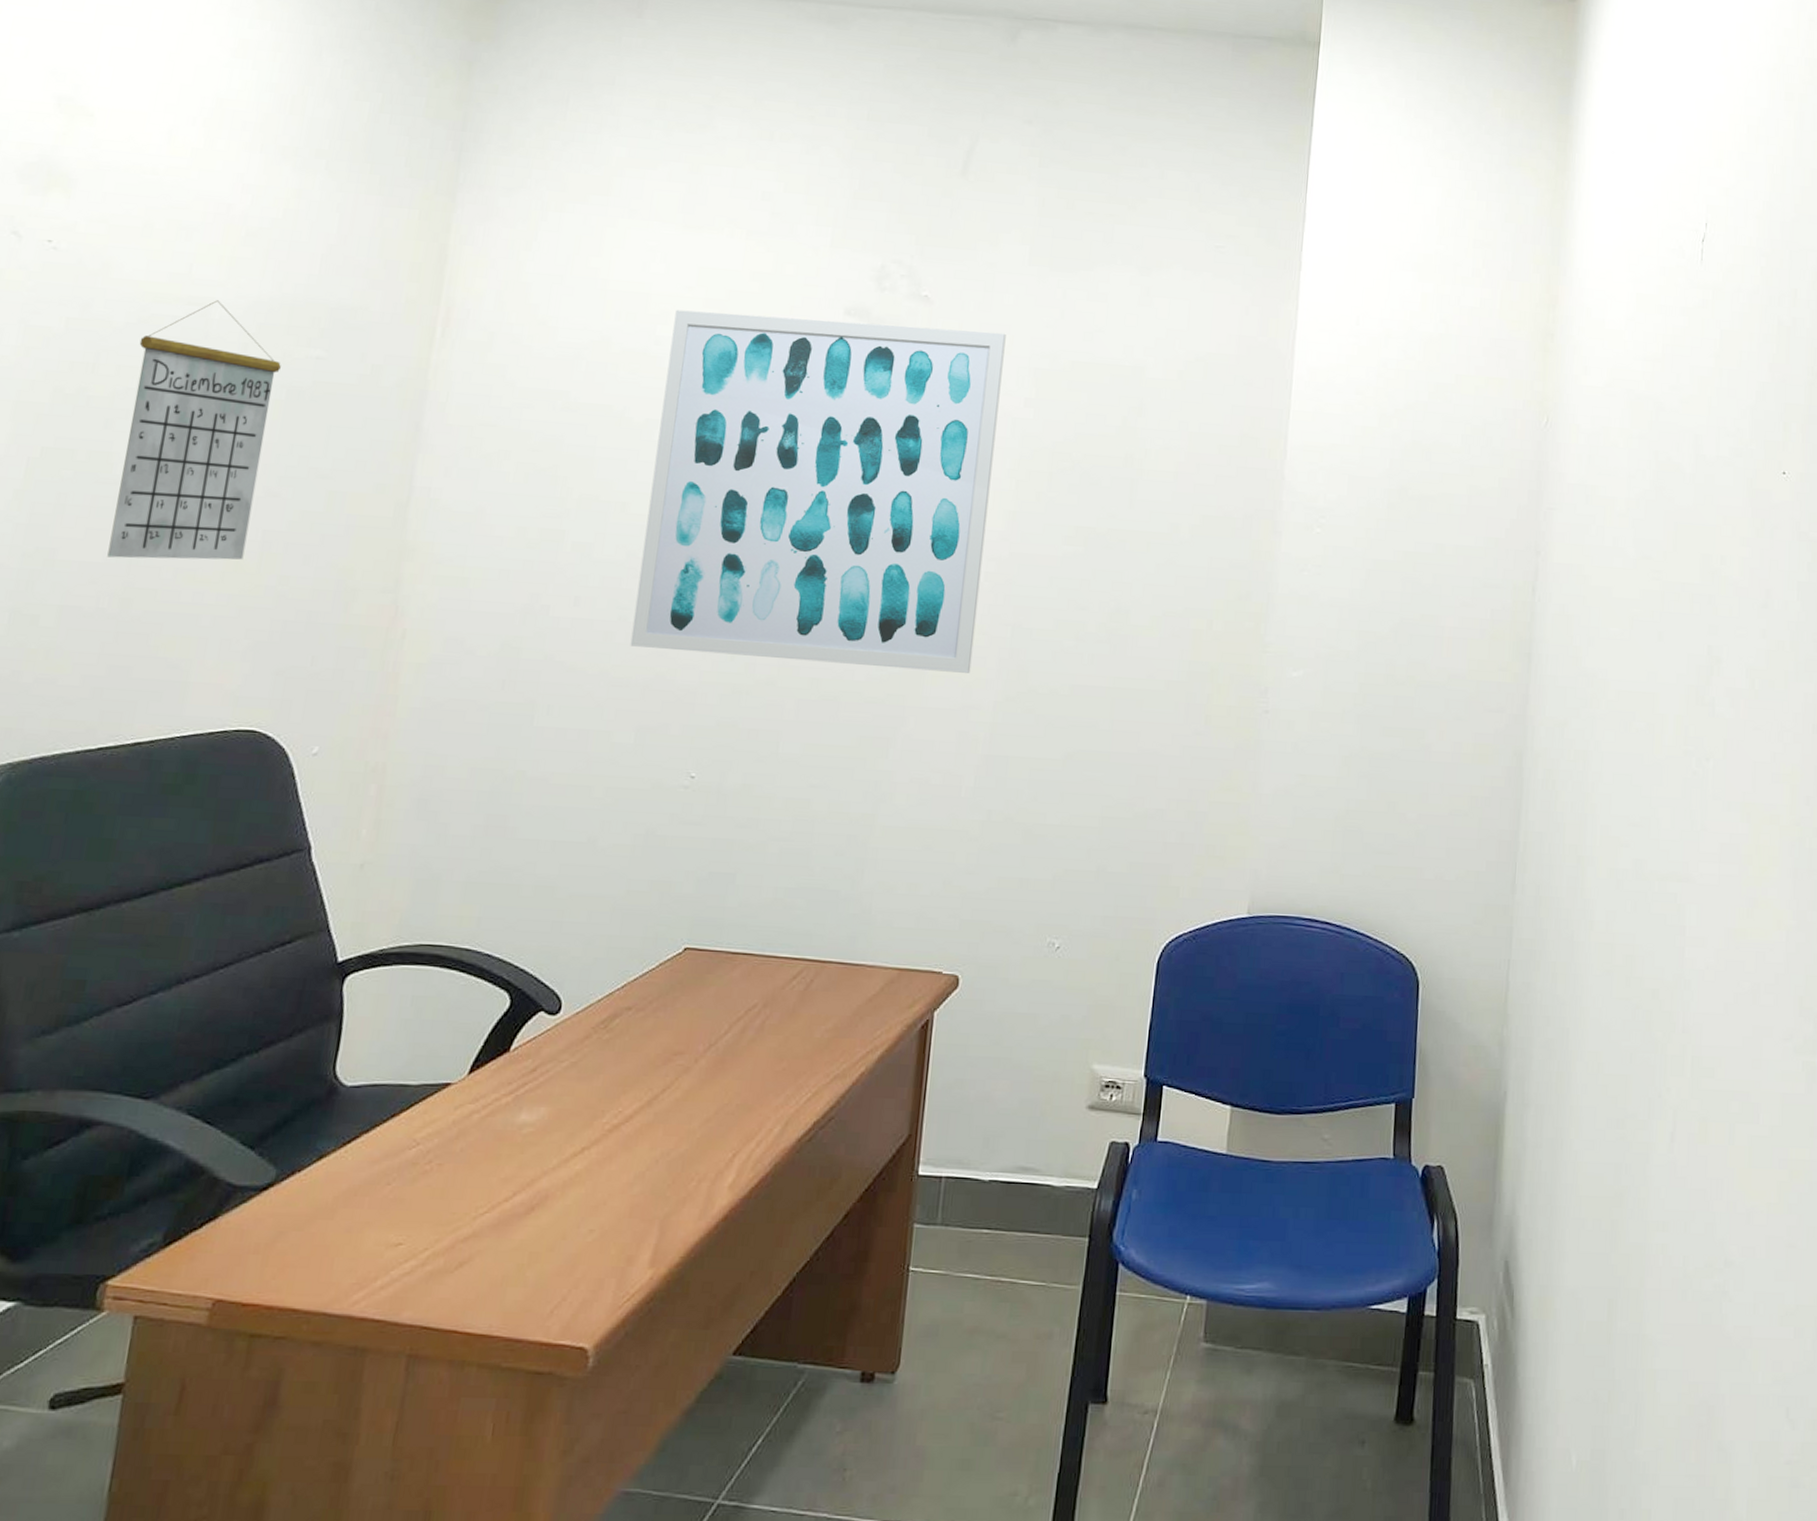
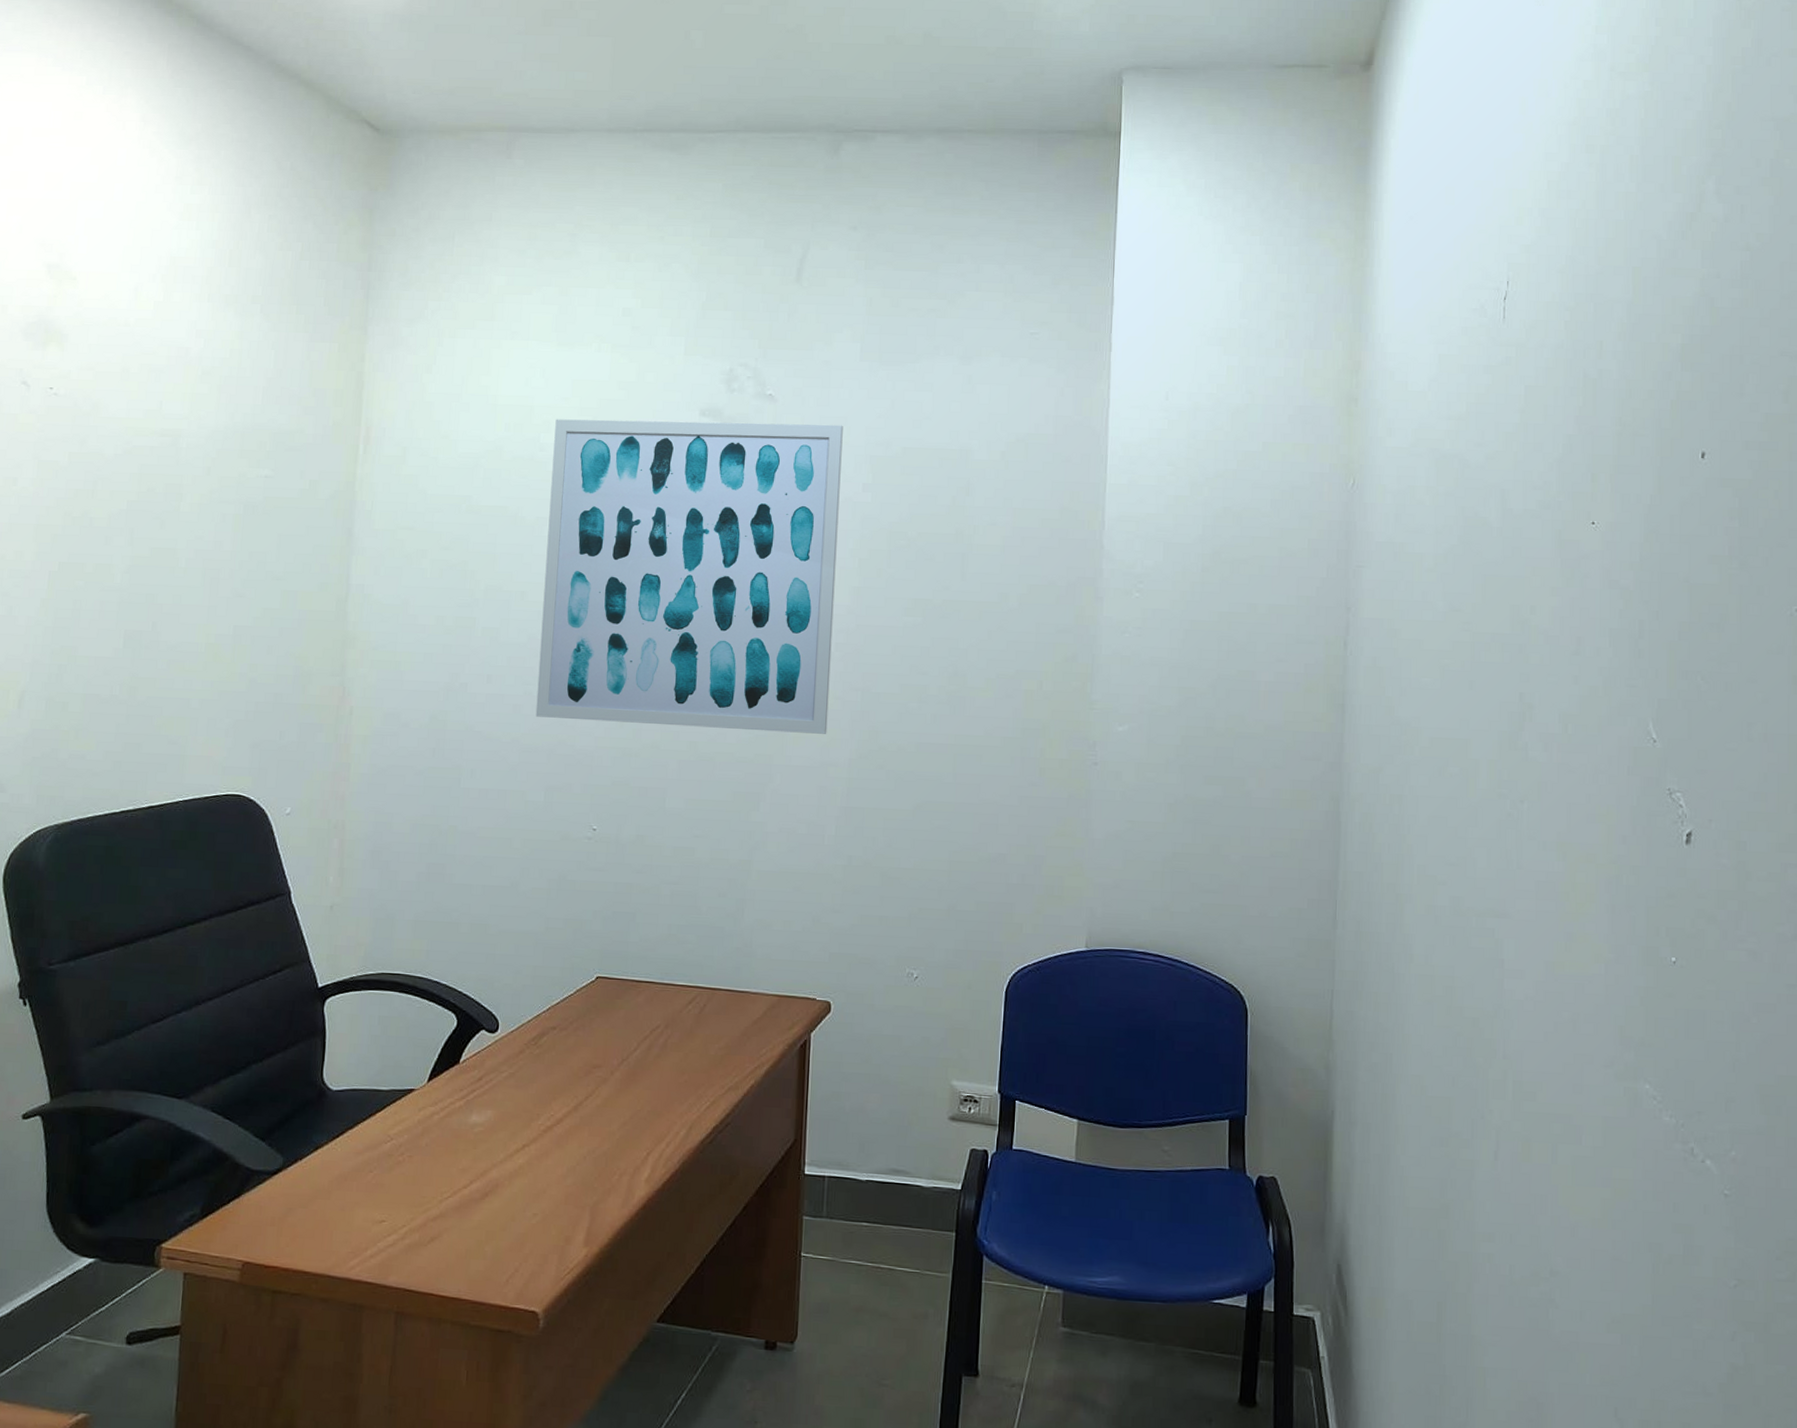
calendar: present [107,300,281,560] -> none [116,431,238,653]

